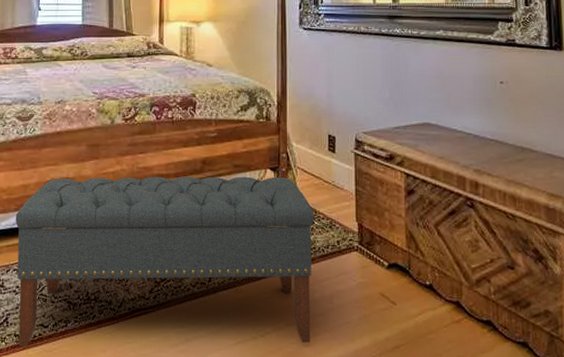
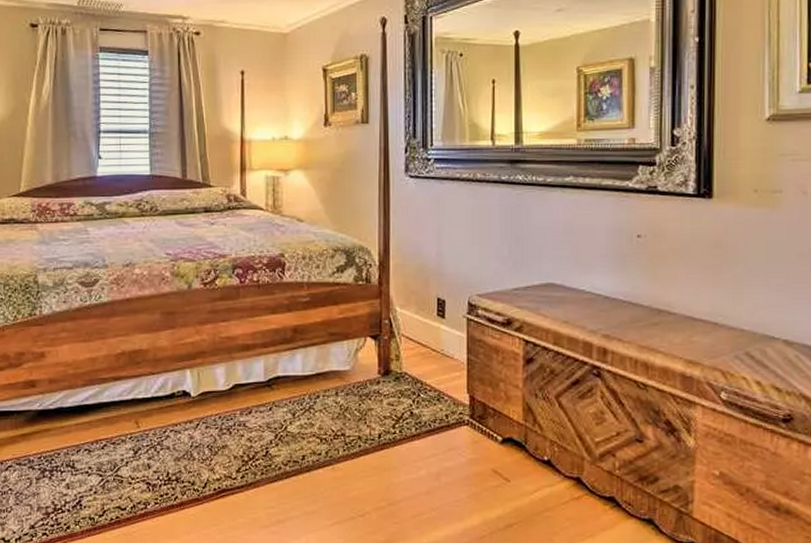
bench: present [15,176,314,347] -> none [83,345,420,531]

